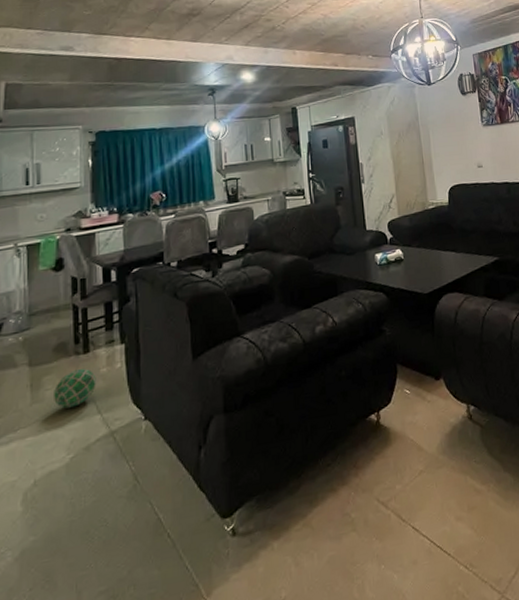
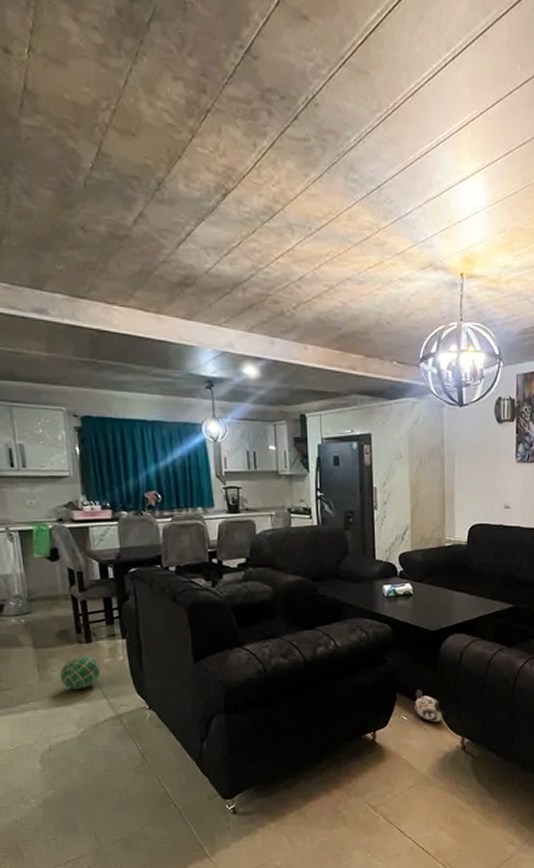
plush toy: none [415,357,446,393] -> present [415,689,444,723]

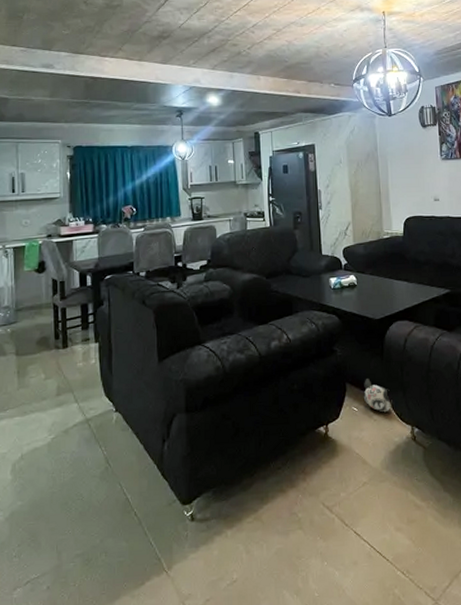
volleyball: present [59,657,101,689] -> none [36,362,74,395]

